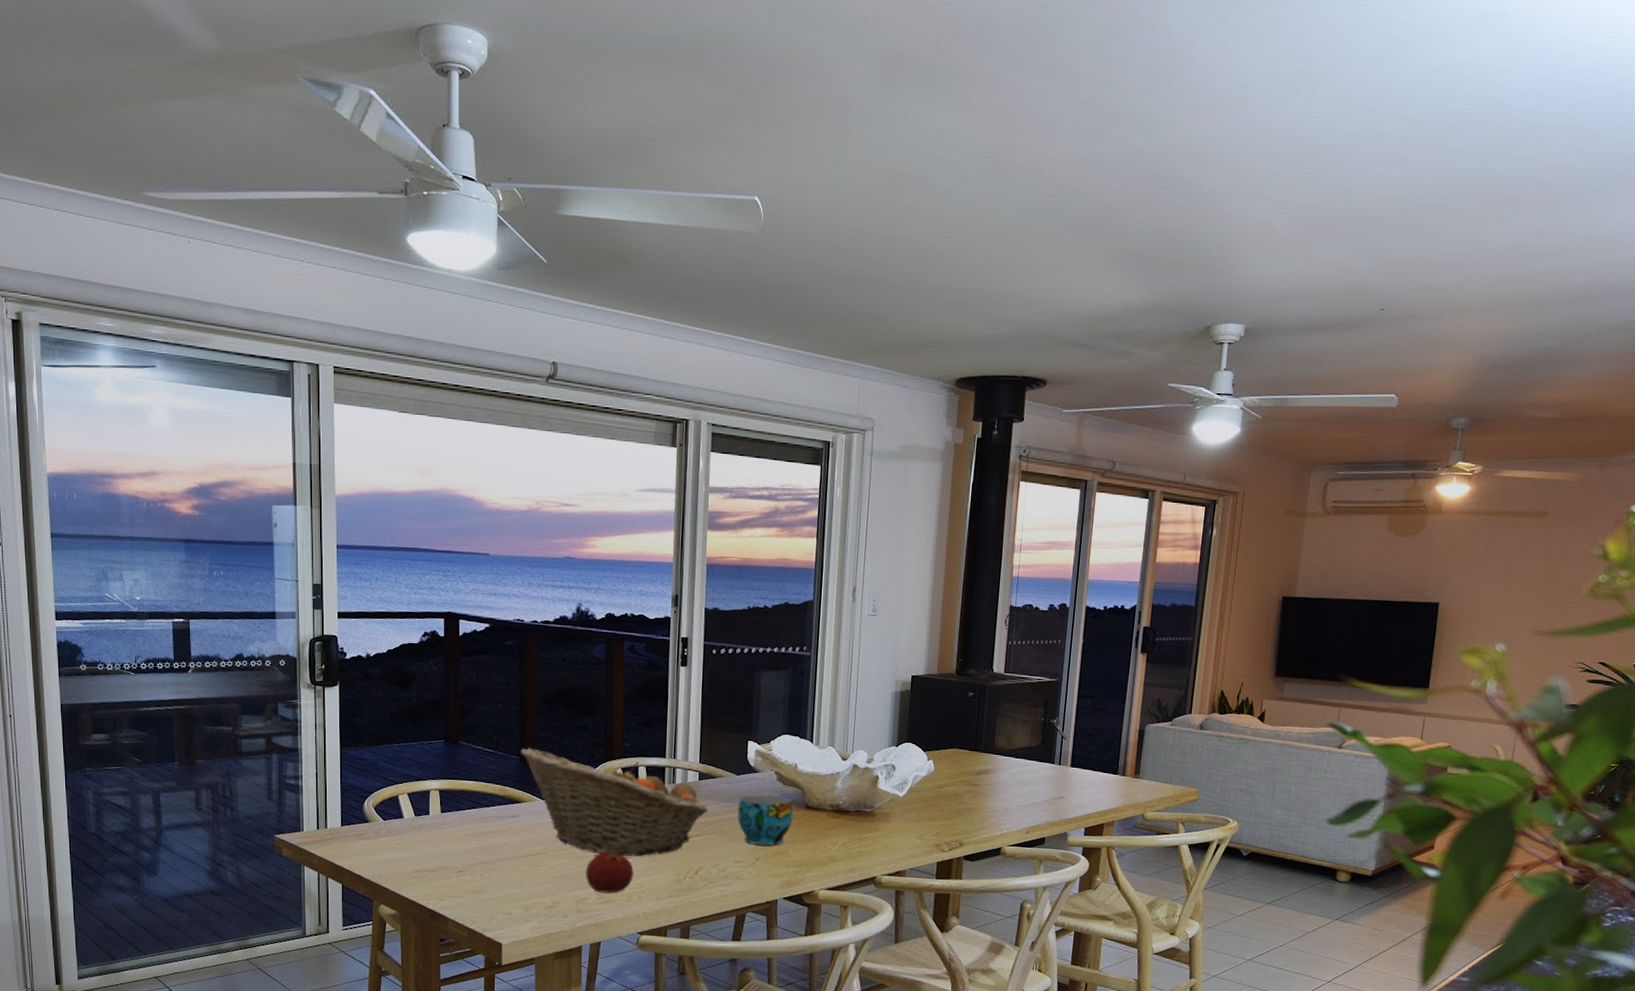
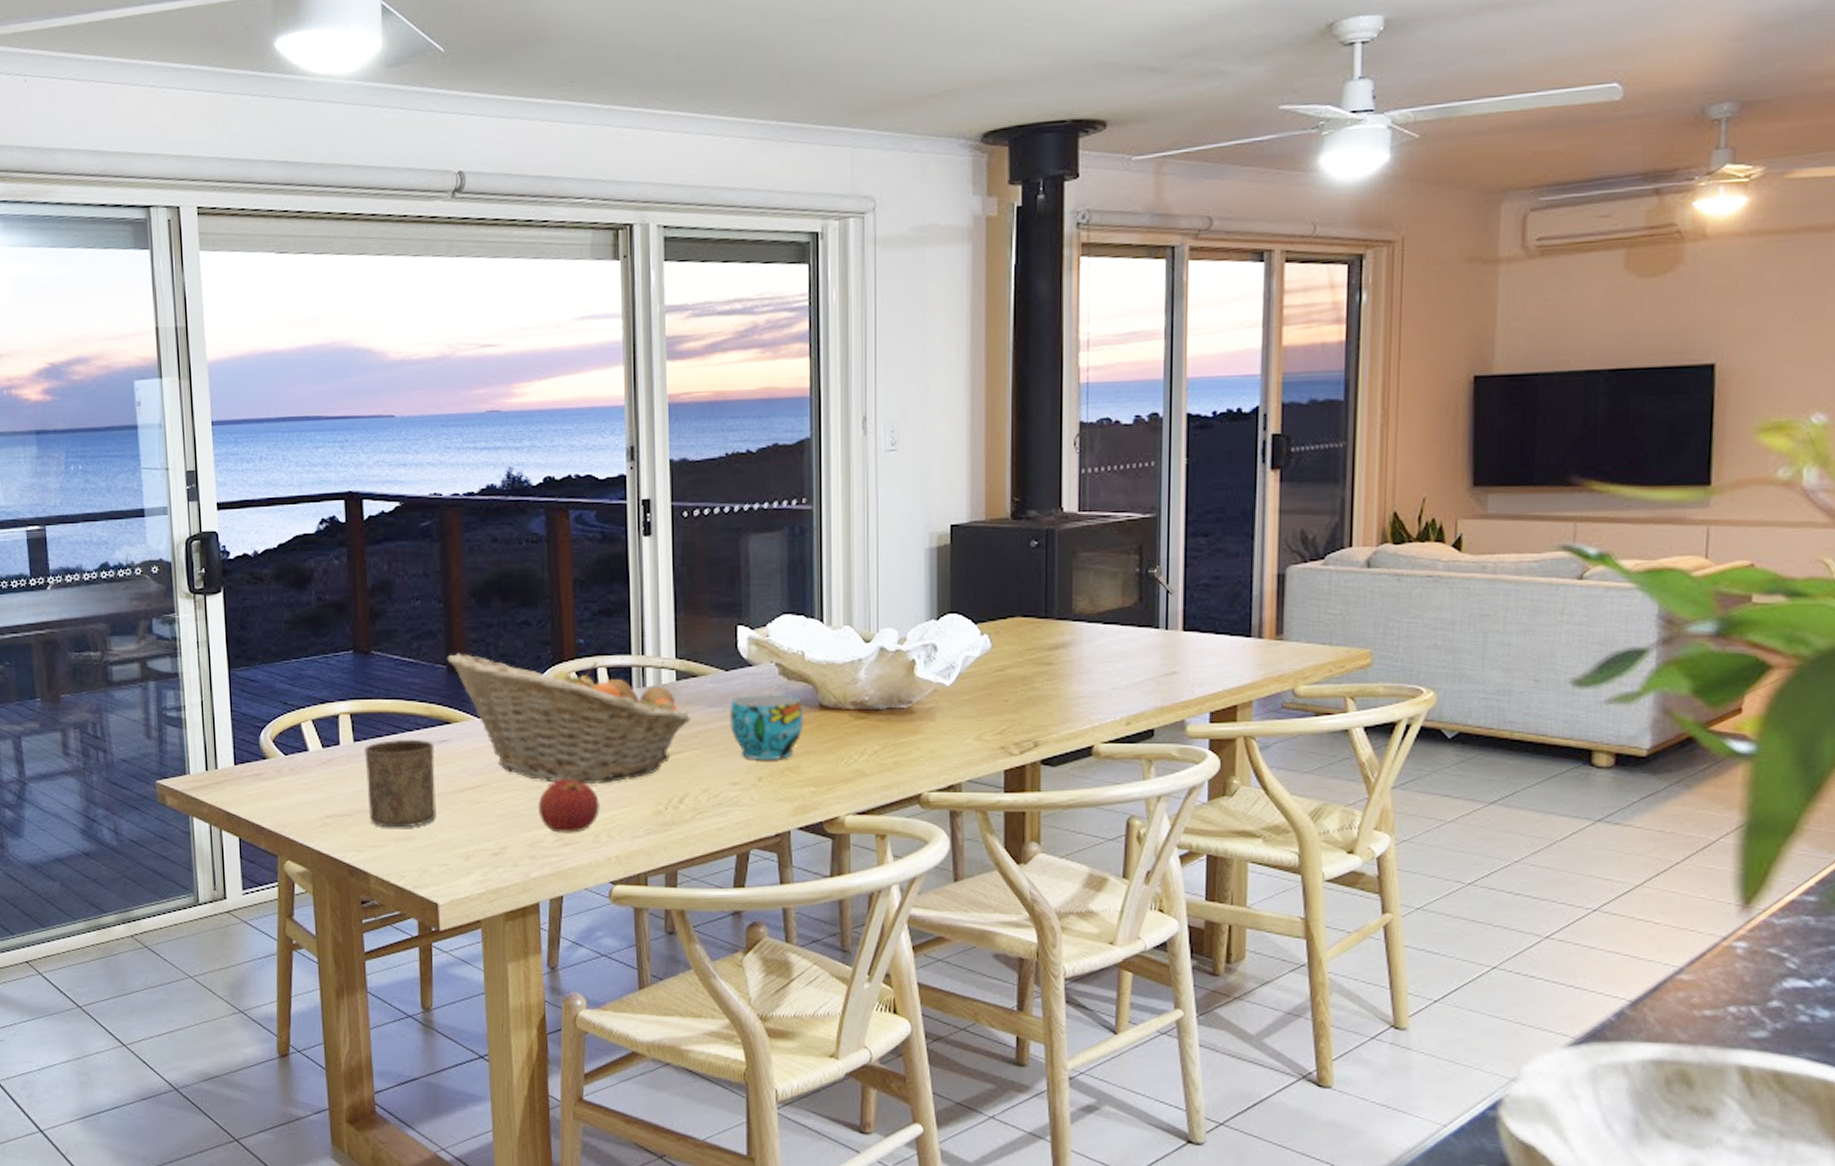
cup: none [449,812,506,883] -> present [364,739,436,828]

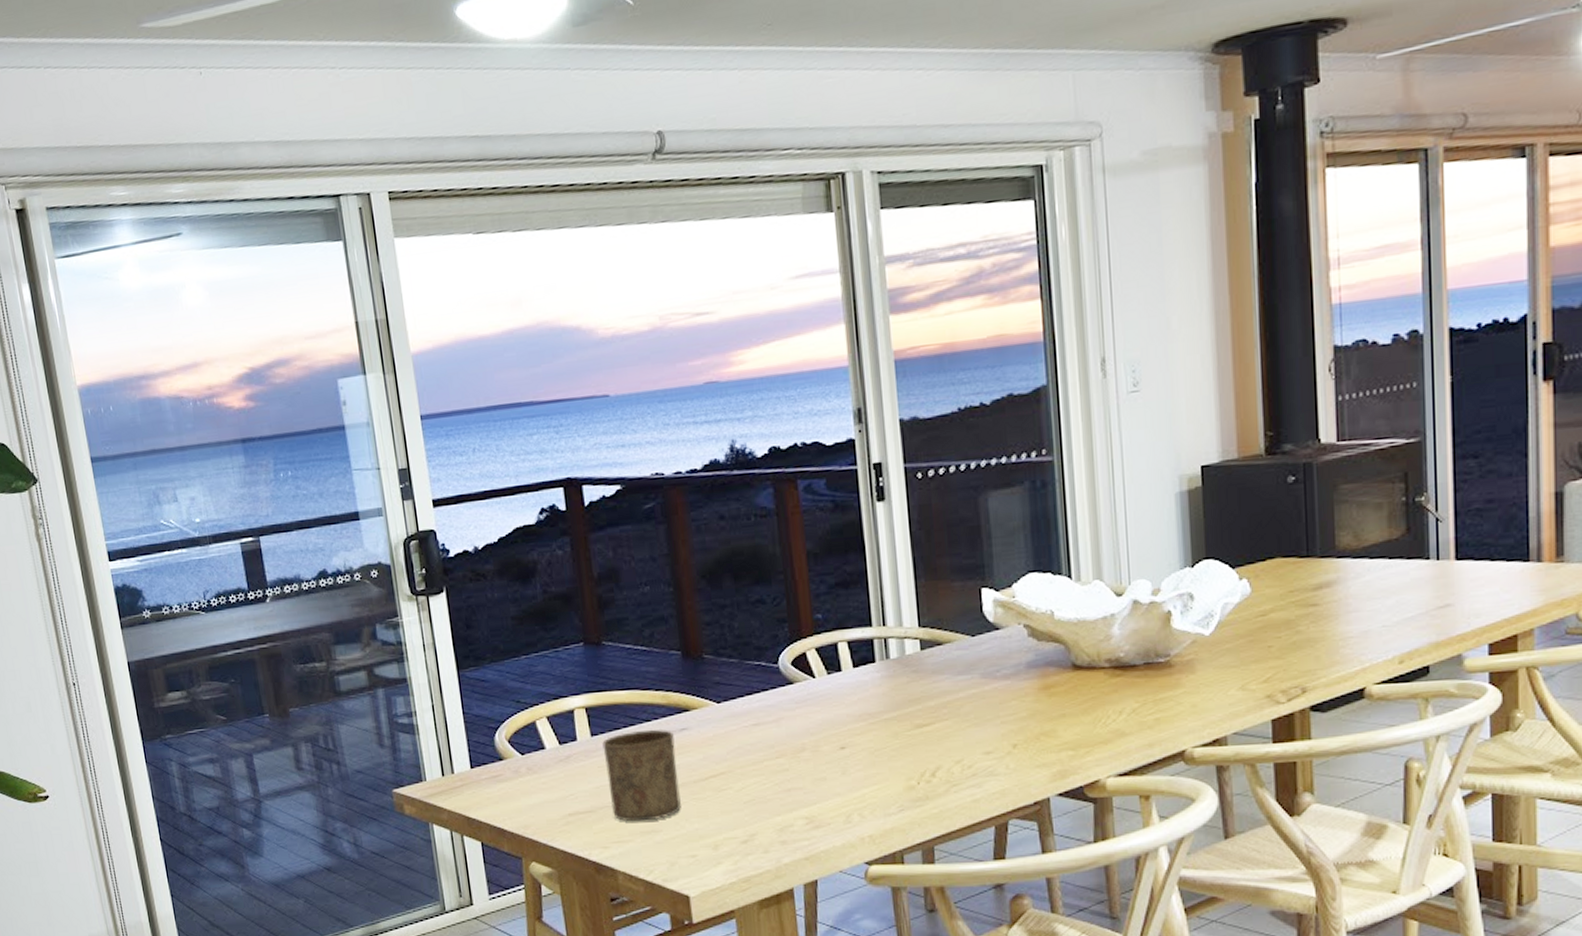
fruit basket: present [447,652,692,784] -> none [681,636,939,764]
apple: present [539,779,601,833] -> none [785,759,851,816]
cup: present [729,694,804,759] -> none [978,657,1057,726]

